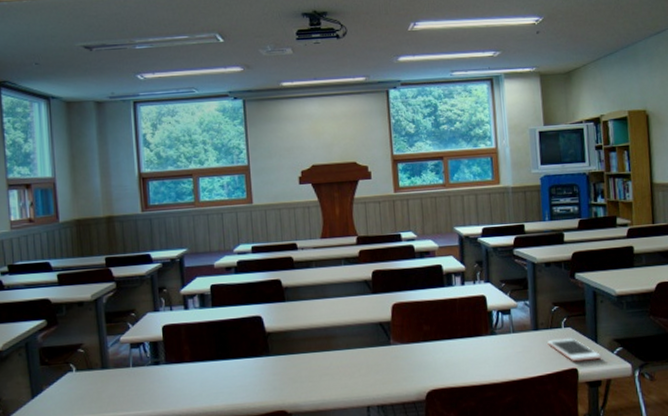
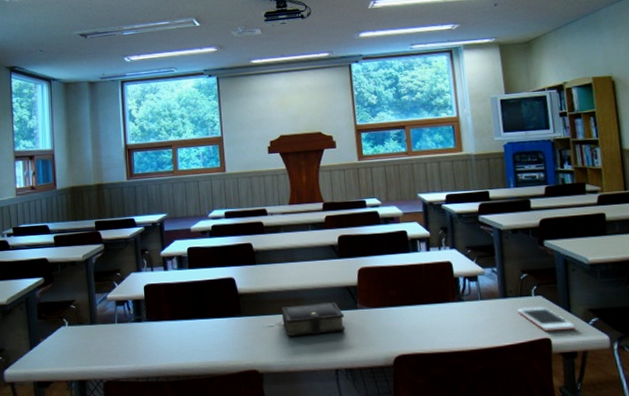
book: none [308,339,378,375] -> present [278,302,346,336]

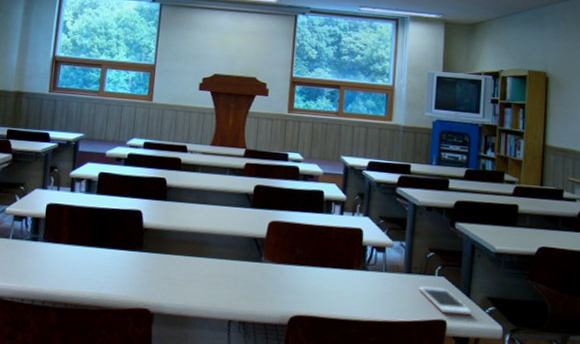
book: present [278,302,346,336] -> none [179,248,247,283]

